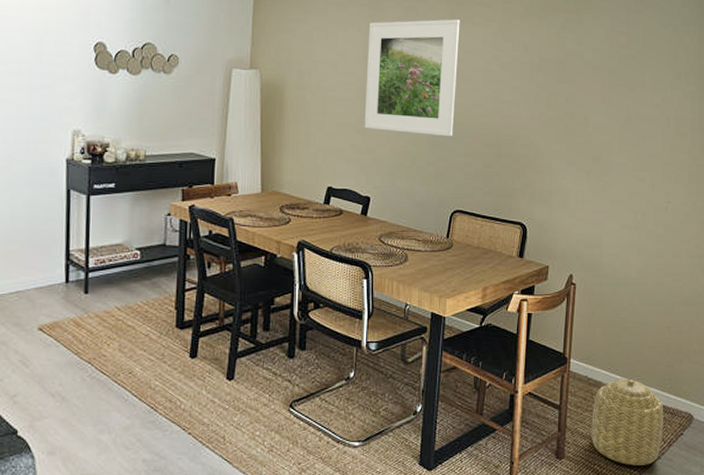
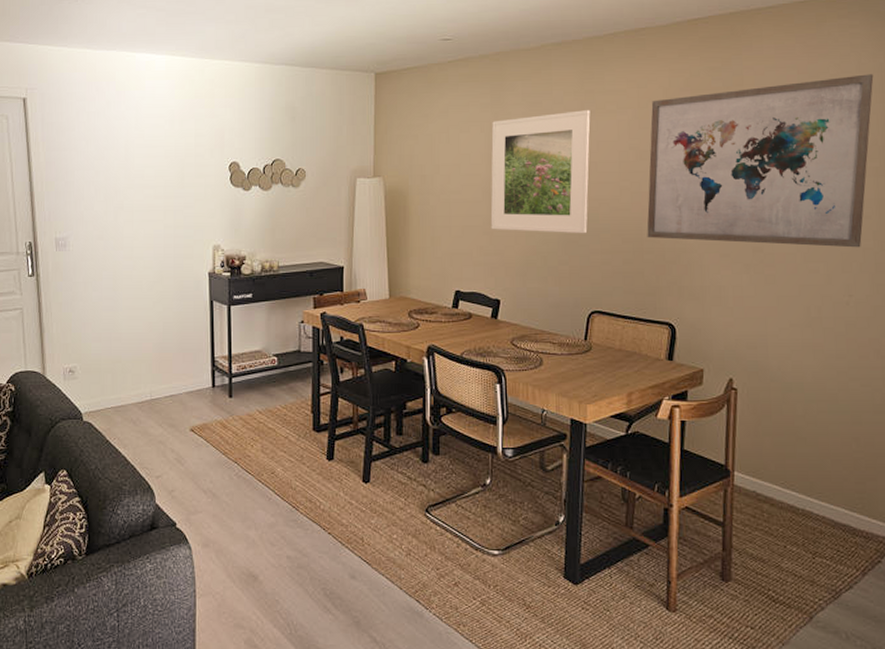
wall art: none [505,9,694,160] -> present [647,74,874,248]
basket: present [591,378,664,466] -> none [763,495,855,595]

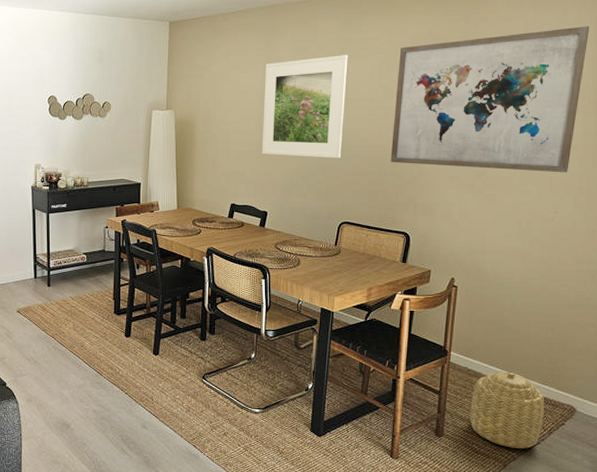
basket: none [763,495,855,595] -> present [470,371,545,449]

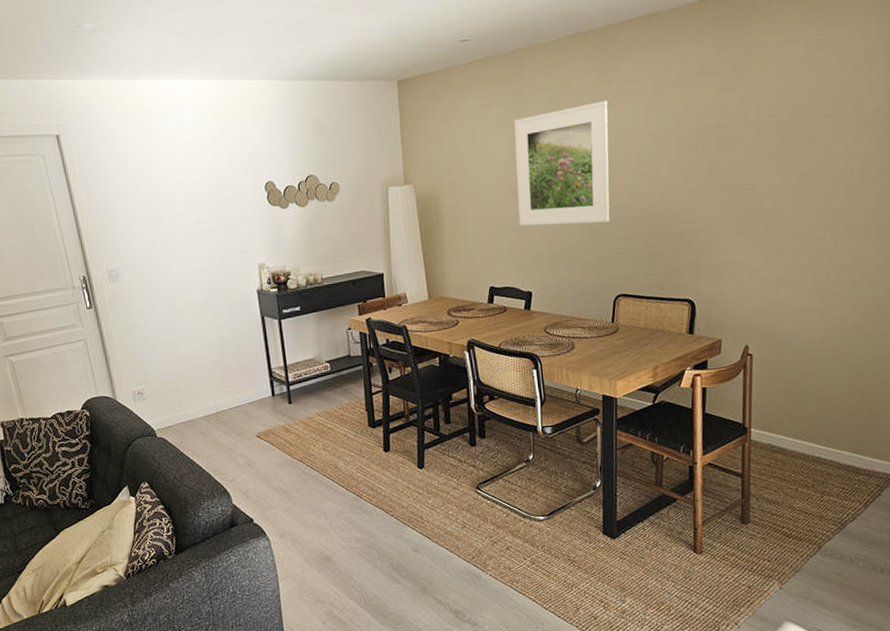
wall art: present [390,26,590,173] -> none [665,41,878,222]
basket: present [470,371,545,449] -> none [777,443,859,528]

